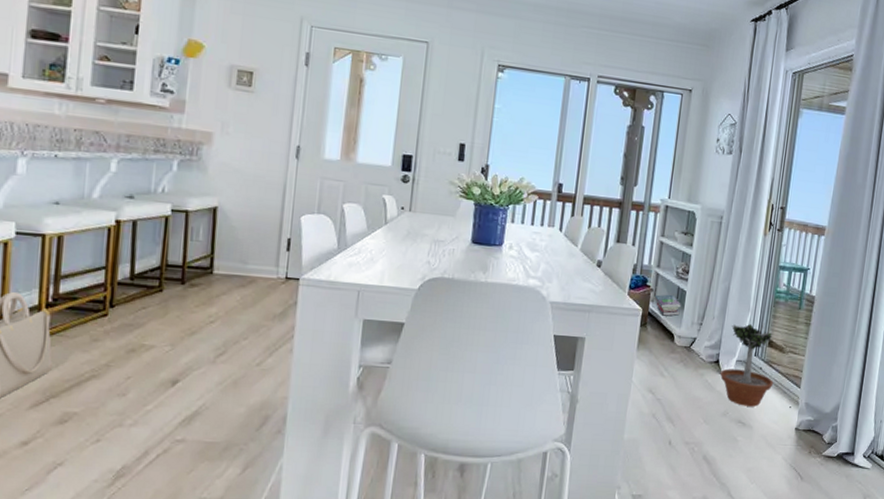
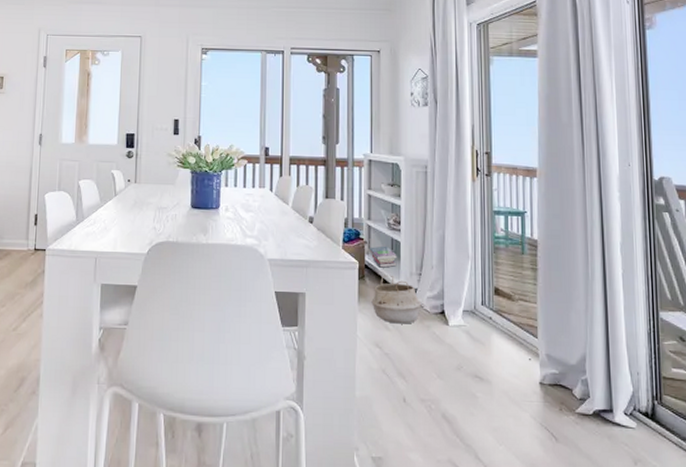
woven basket: none [650,323,698,372] -> present [371,274,421,324]
potted tree: present [719,321,775,407] -> none [447,268,507,360]

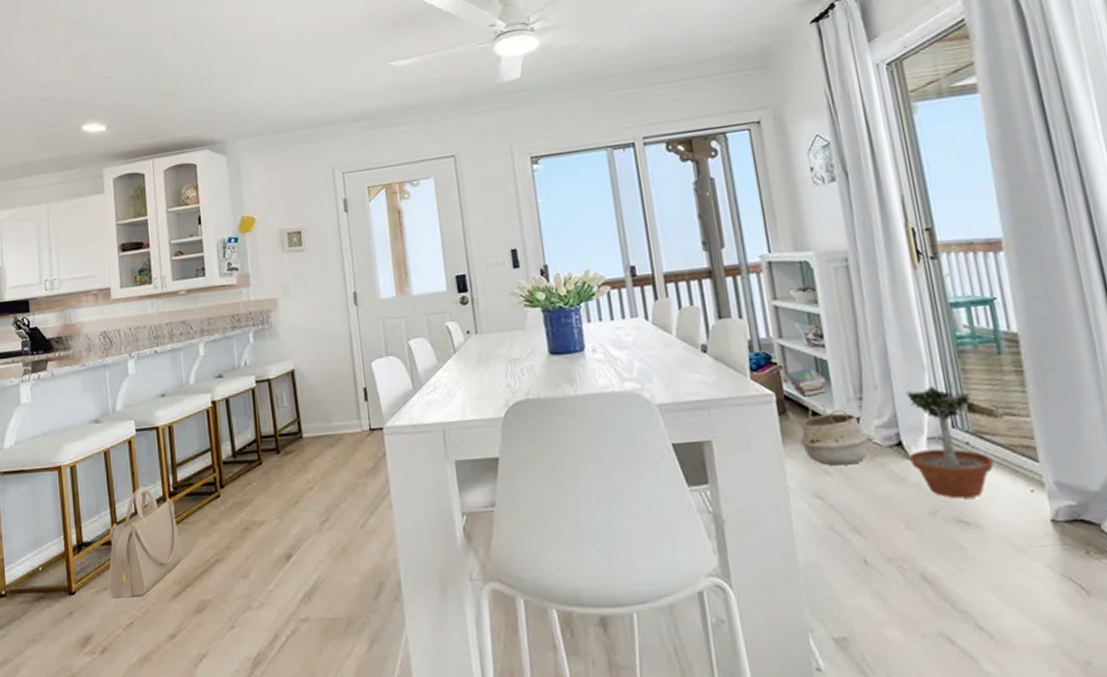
potted tree: none [447,268,507,360] -> present [905,377,995,499]

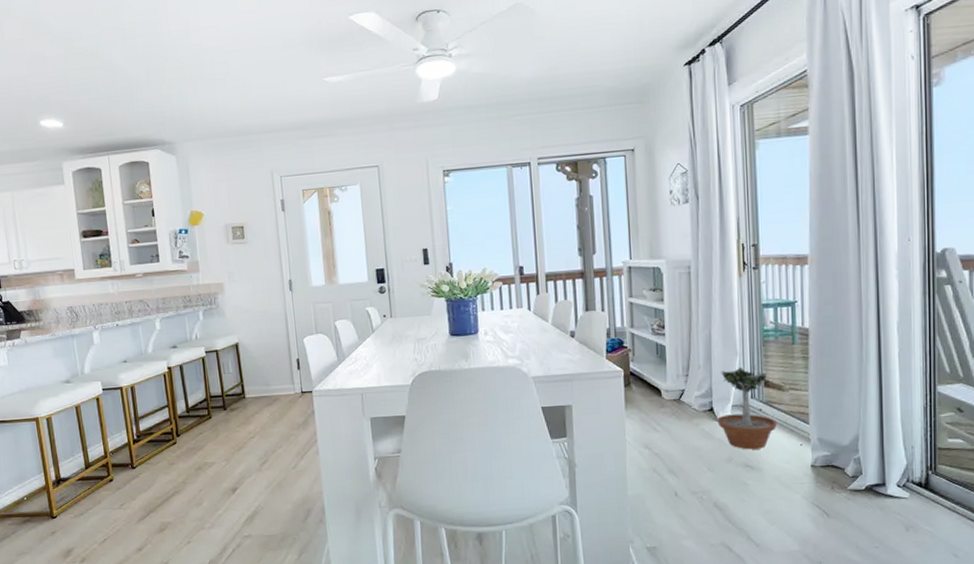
handbag: present [108,485,183,599] -> none [83,434,147,521]
books: present [786,368,828,397] -> none [633,351,663,373]
woven basket: present [800,404,868,466] -> none [638,379,689,425]

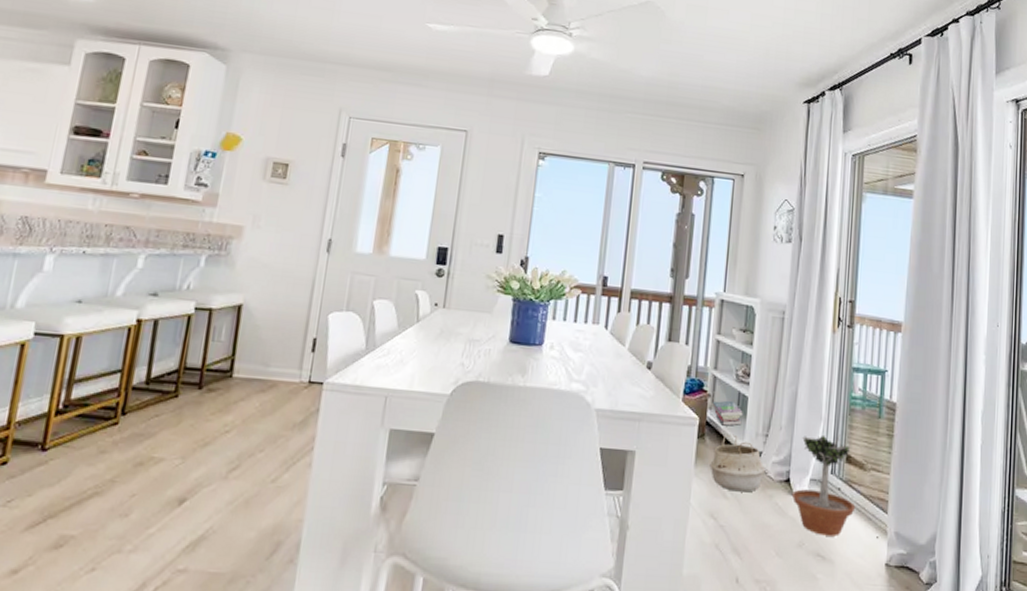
books: none [633,351,663,373] -> present [712,400,743,426]
woven basket: none [638,379,689,425] -> present [709,434,765,493]

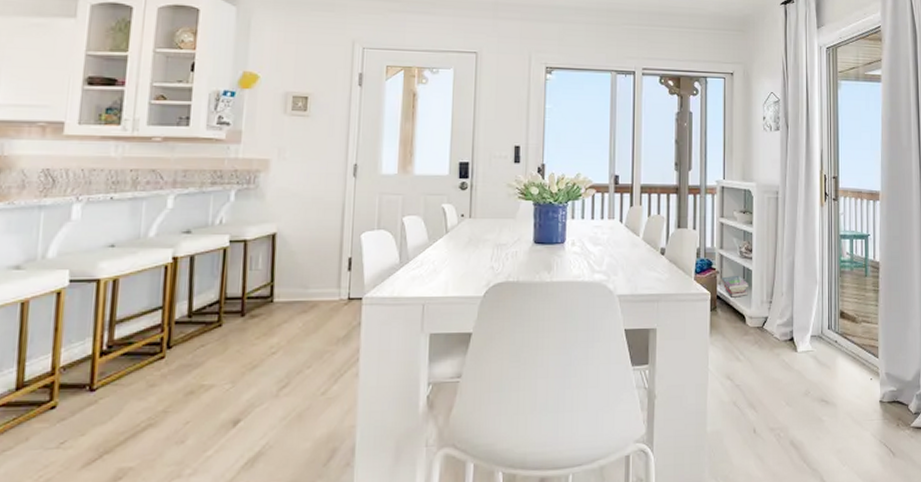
woven basket: present [709,434,765,493] -> none [723,304,771,354]
potted tree: present [791,432,856,537] -> none [796,291,851,383]

